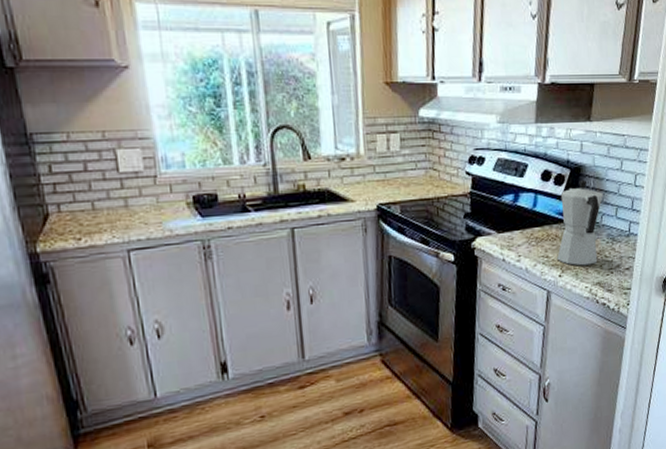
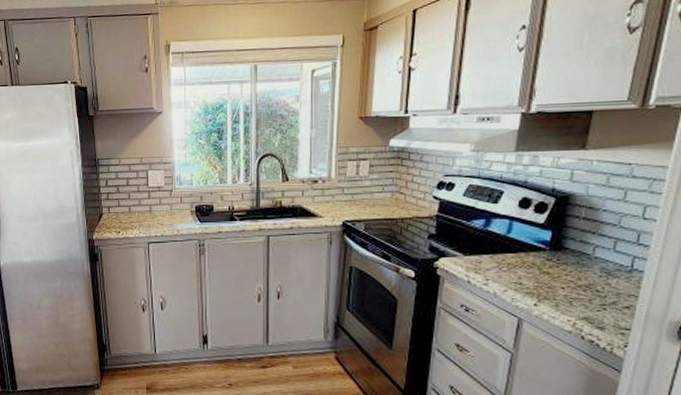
moka pot: present [557,179,602,266] -> none [533,208,596,298]

